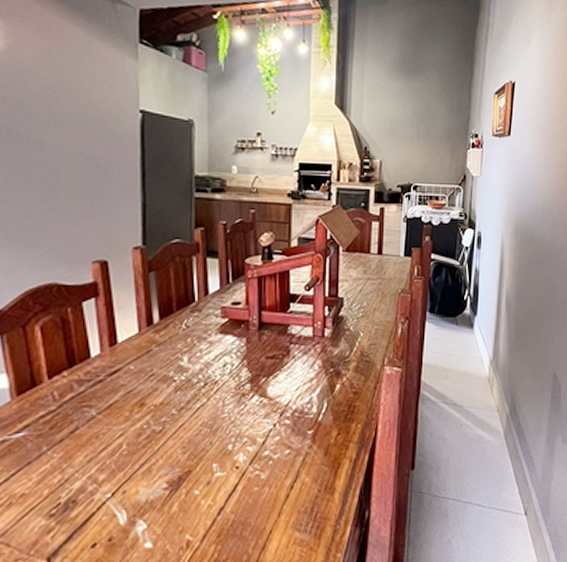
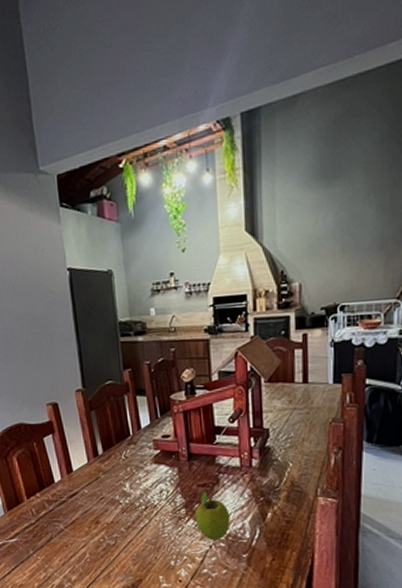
fruit: none [260,364,298,418] -> present [194,492,230,541]

